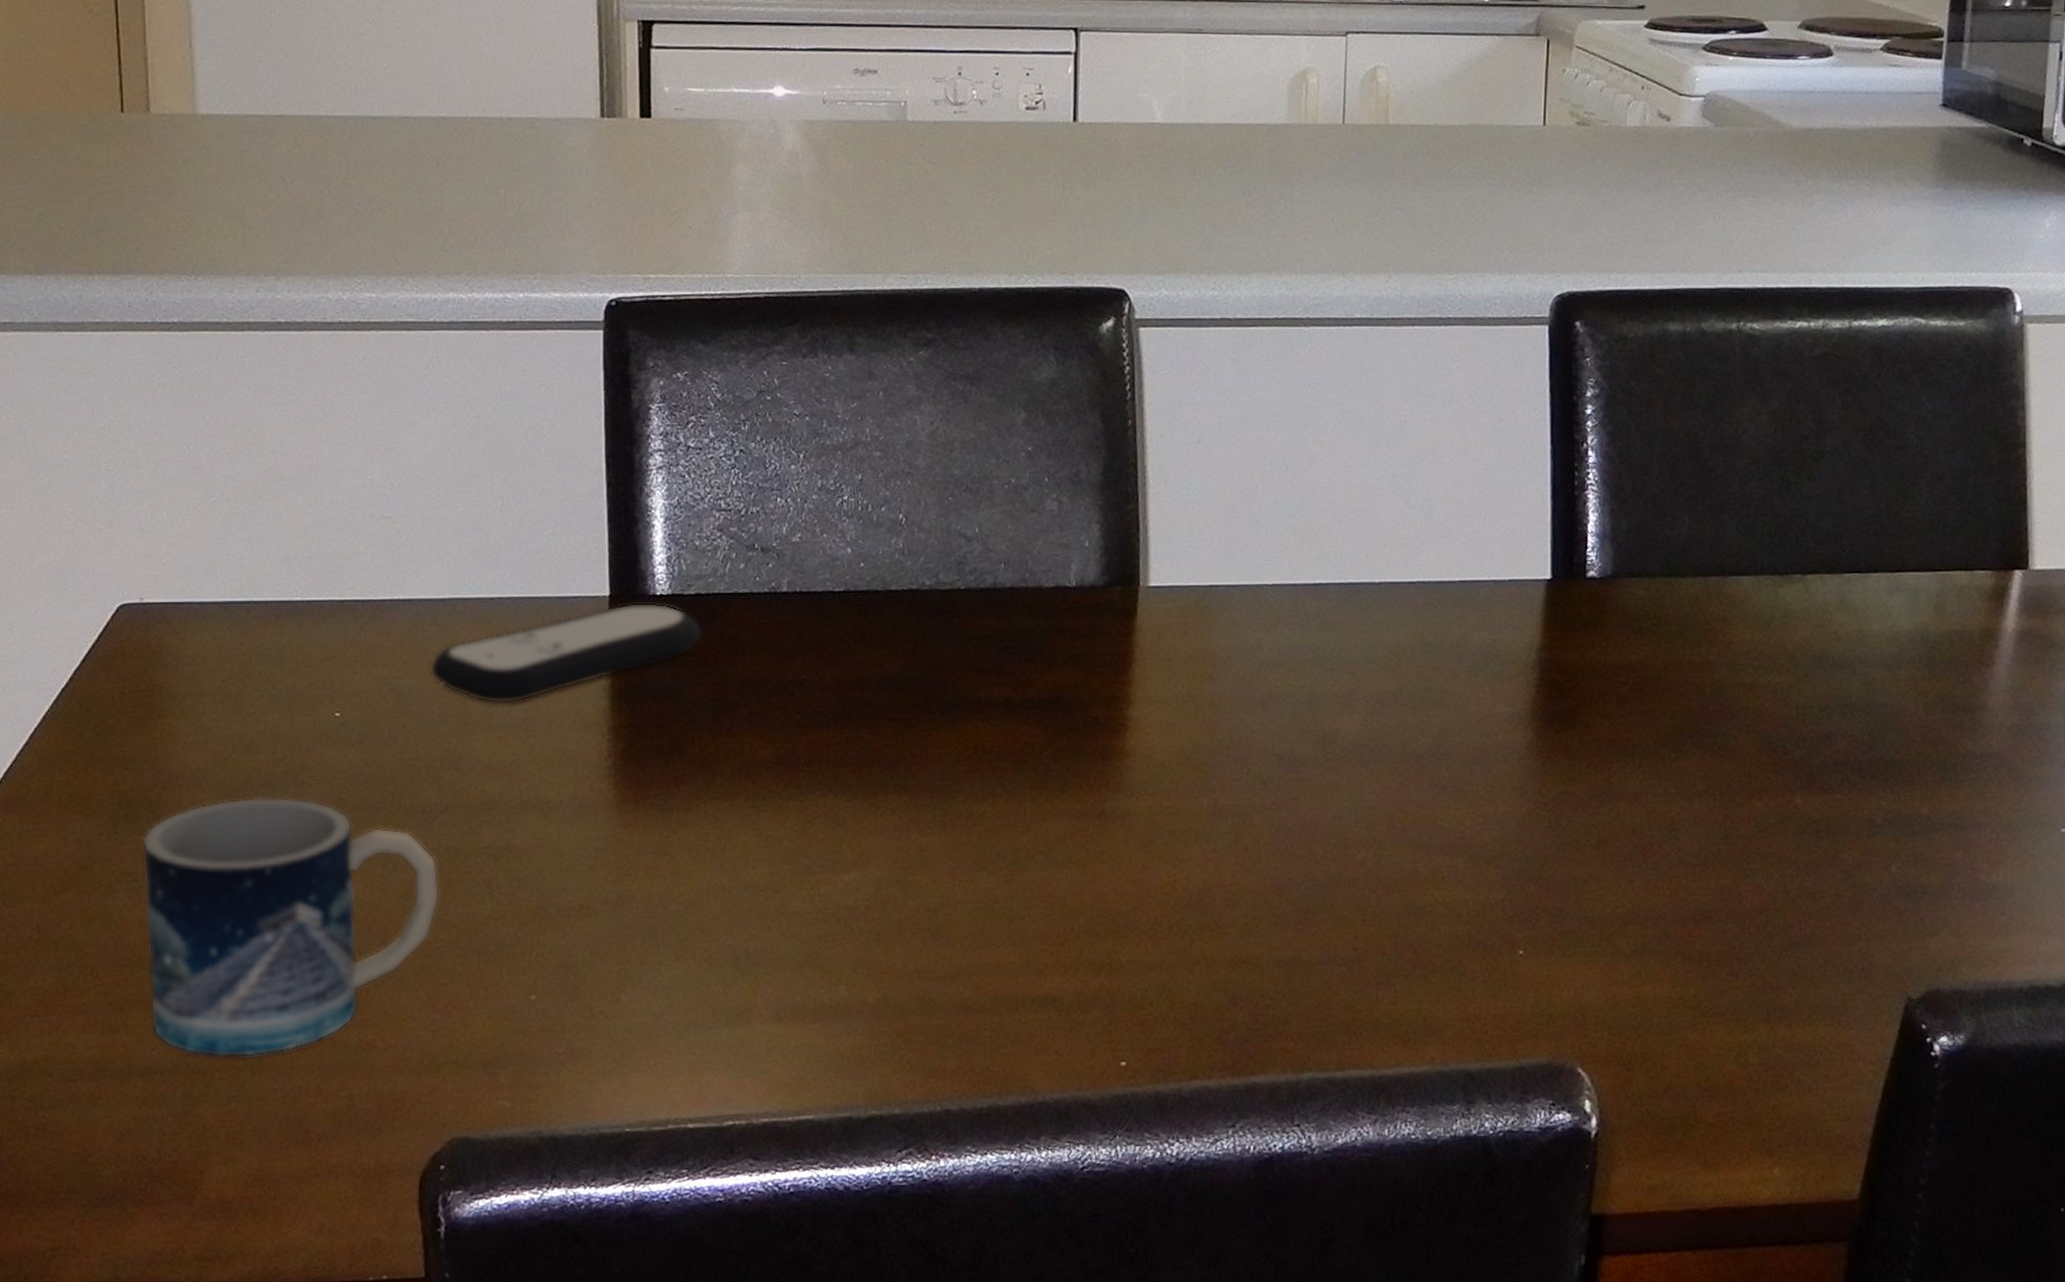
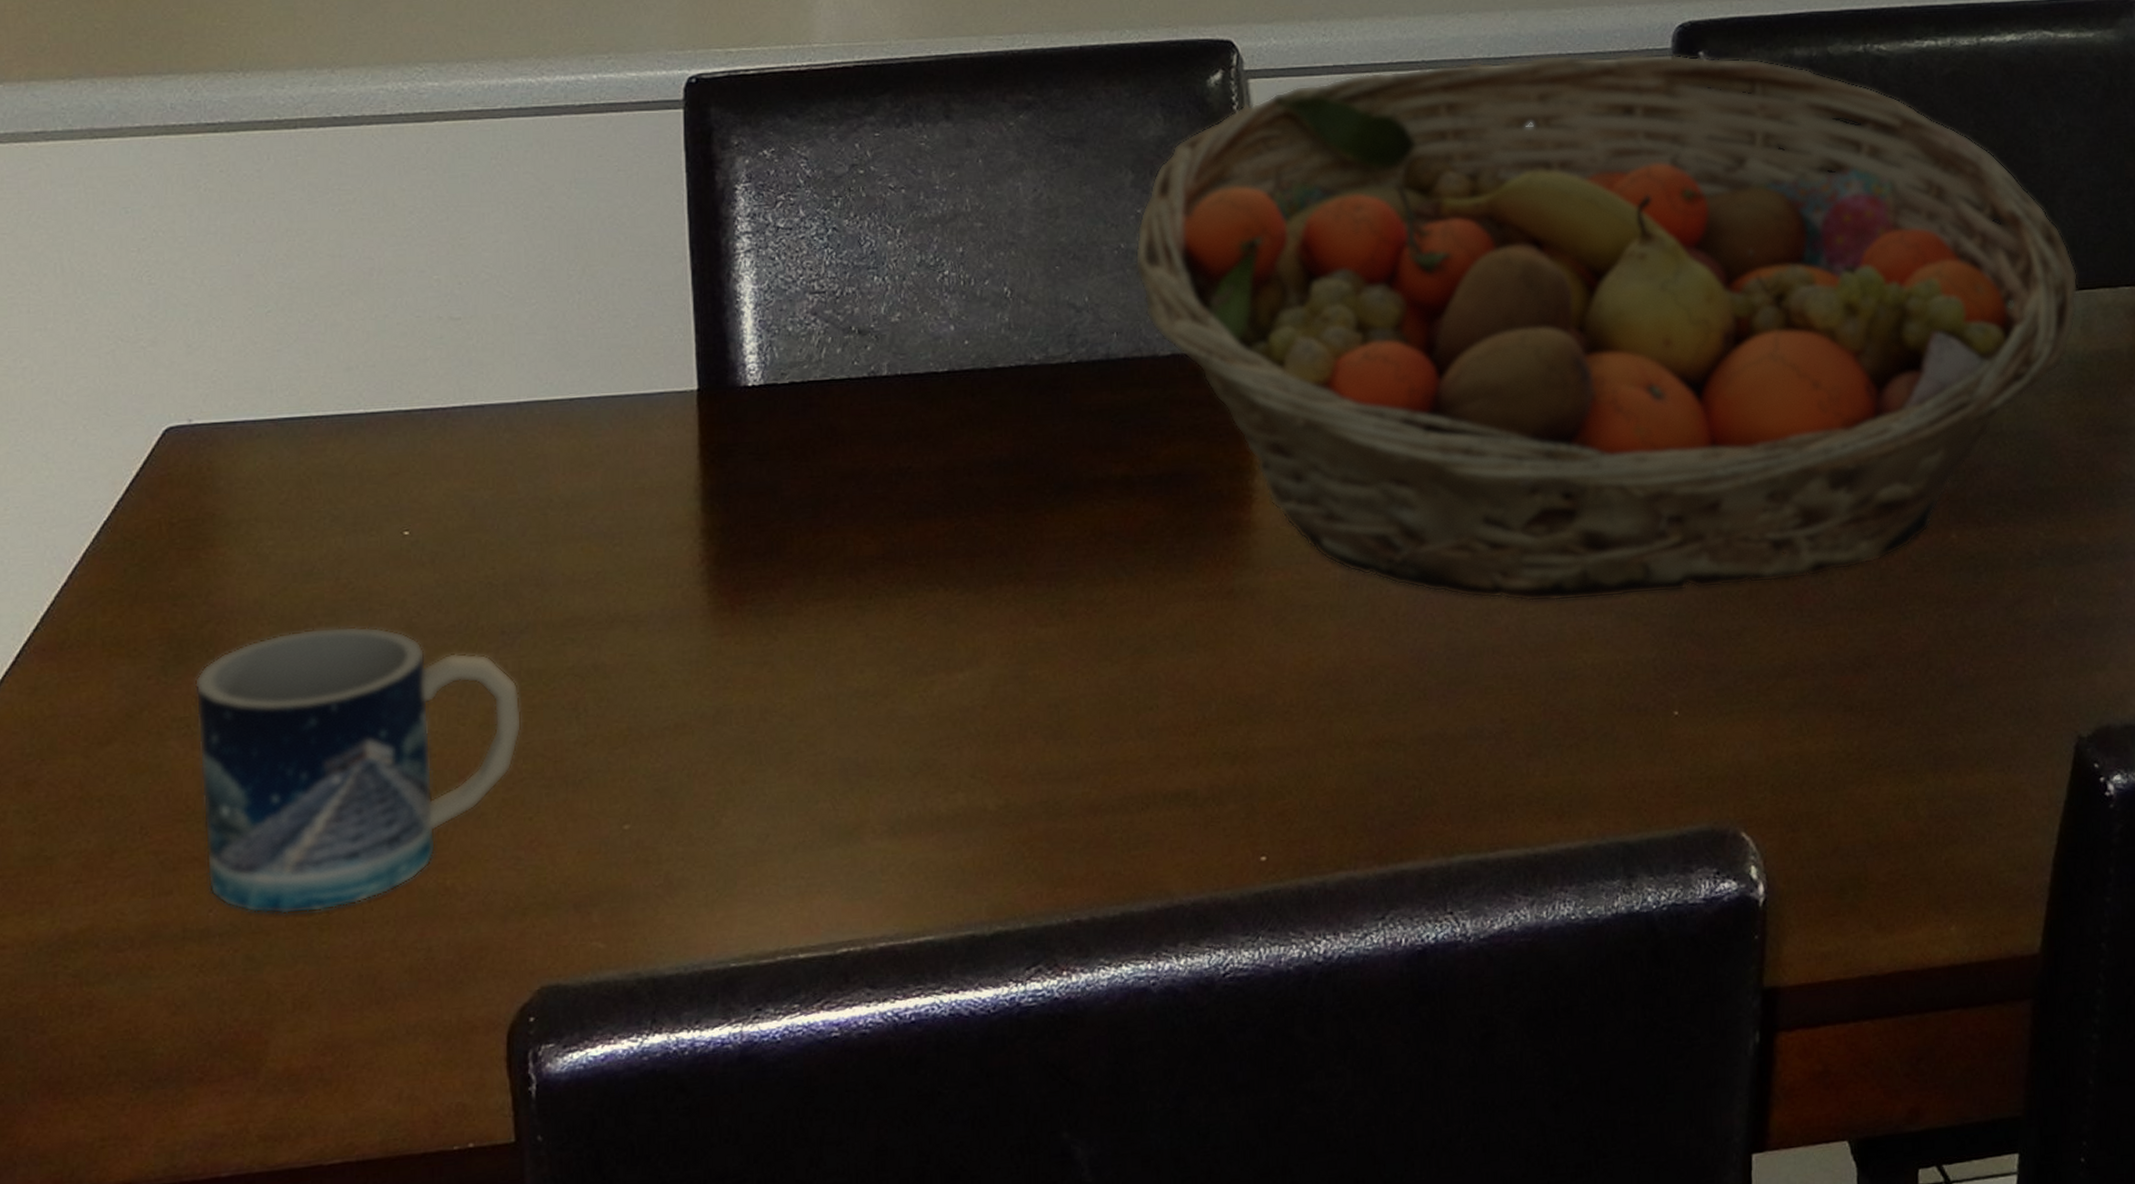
remote control: present [430,603,703,704] -> none [505,394,800,512]
fruit basket: none [1024,318,1935,840] -> present [1135,53,2078,602]

